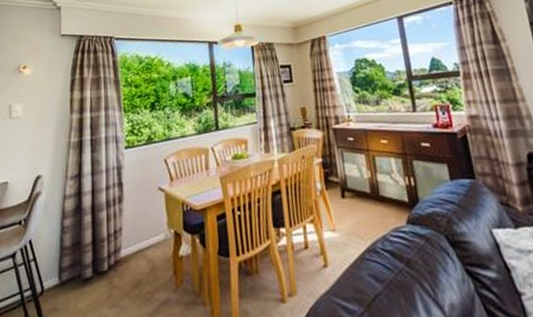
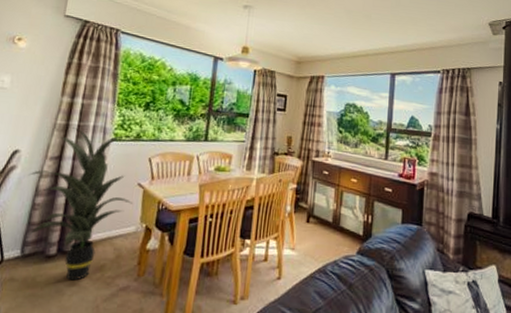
indoor plant: none [53,141,157,302] -> present [28,126,133,281]

